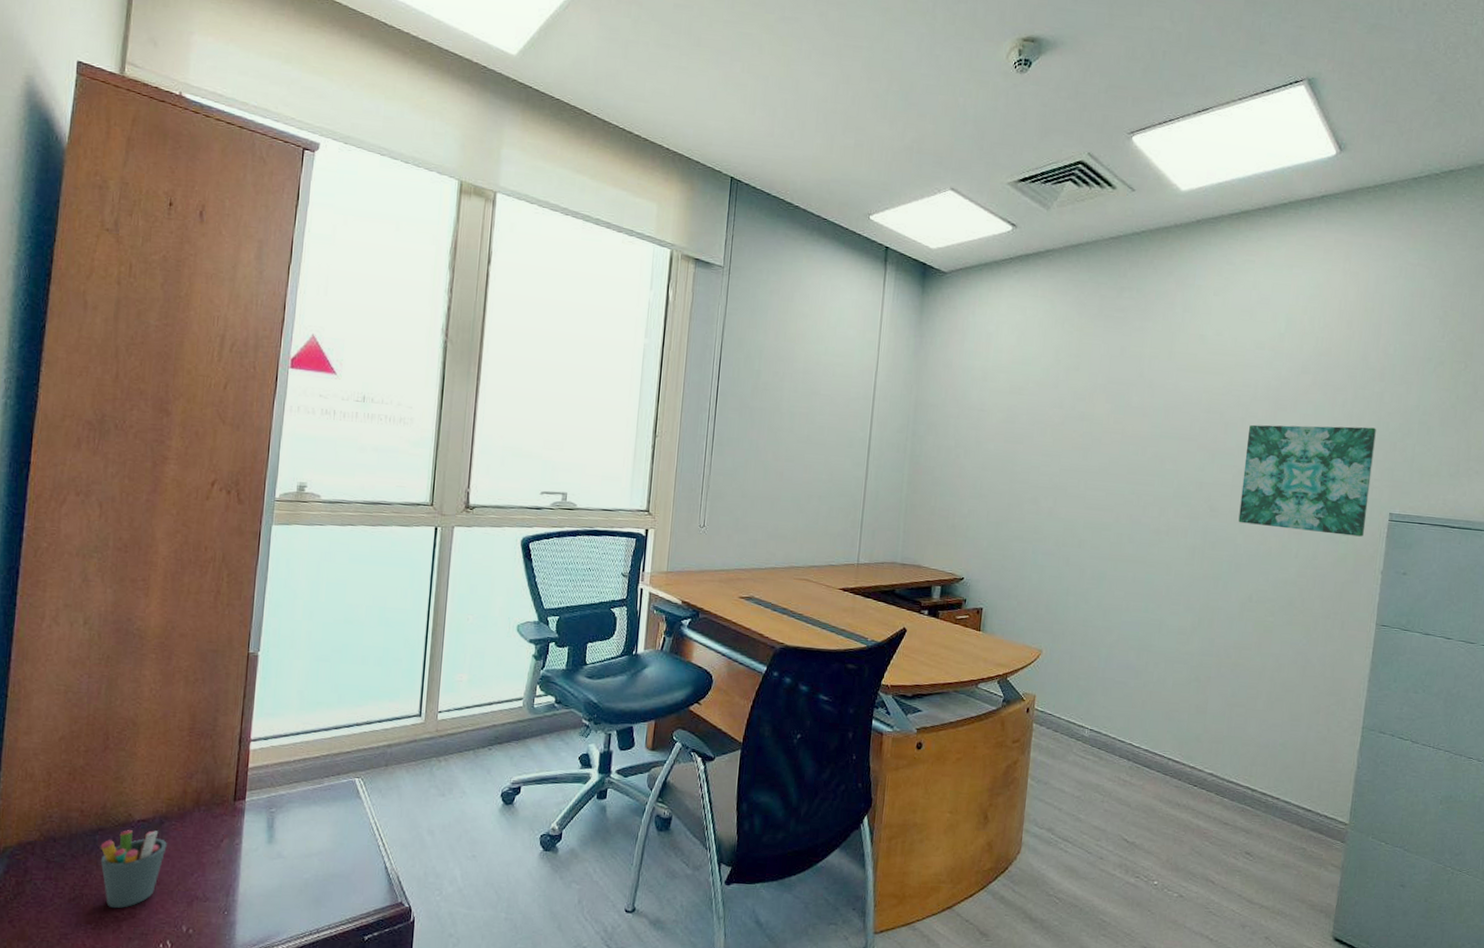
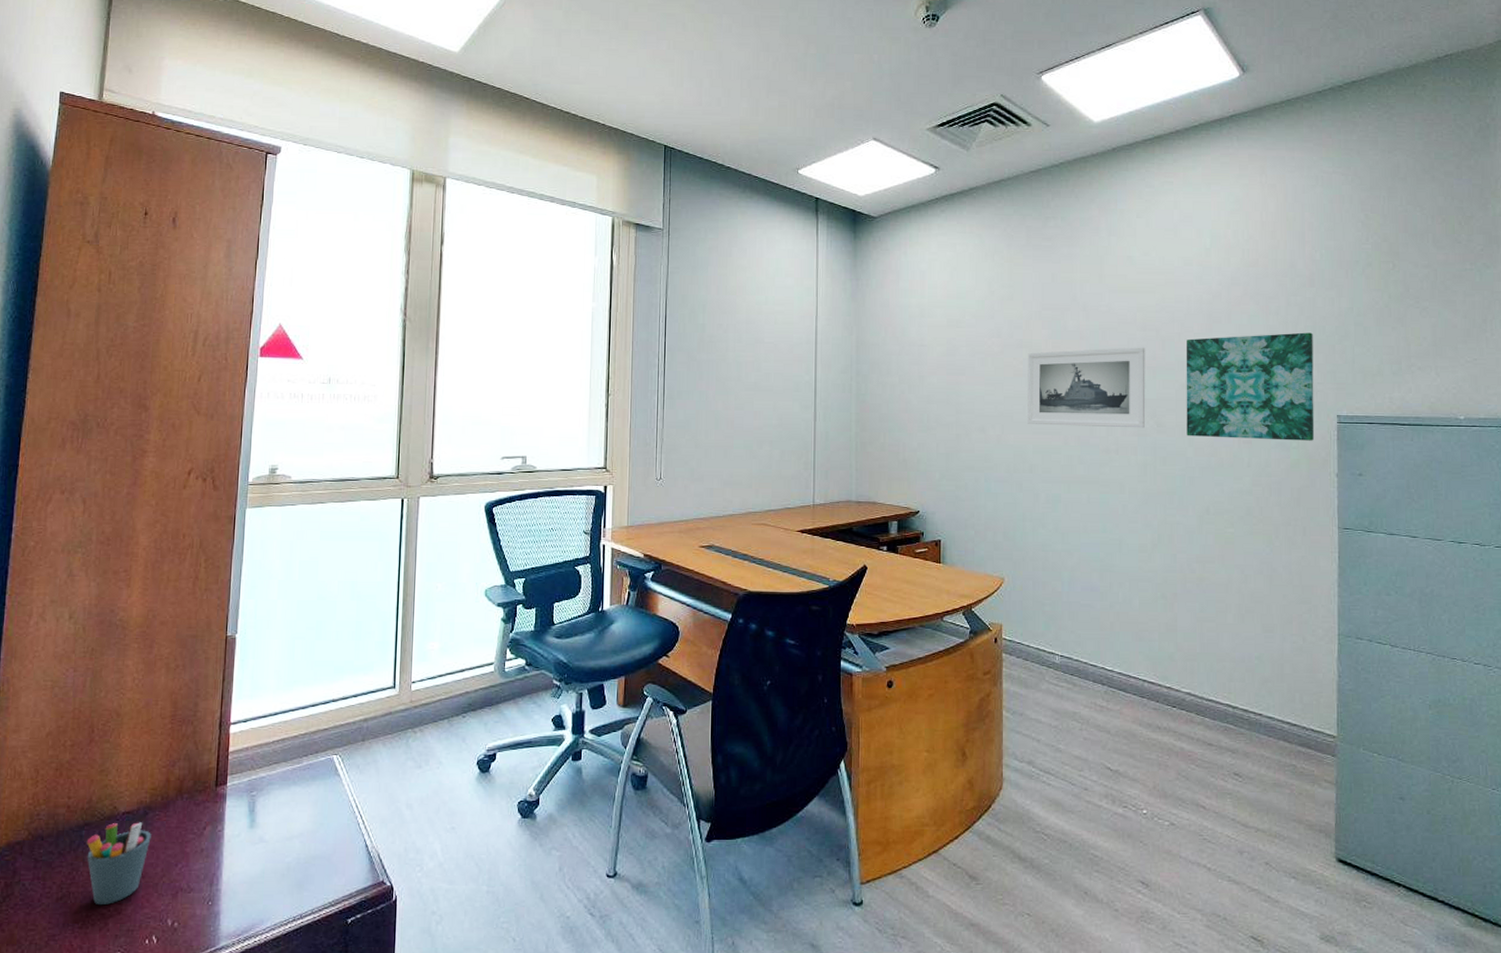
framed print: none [1081,426,1207,512] -> present [1028,347,1146,428]

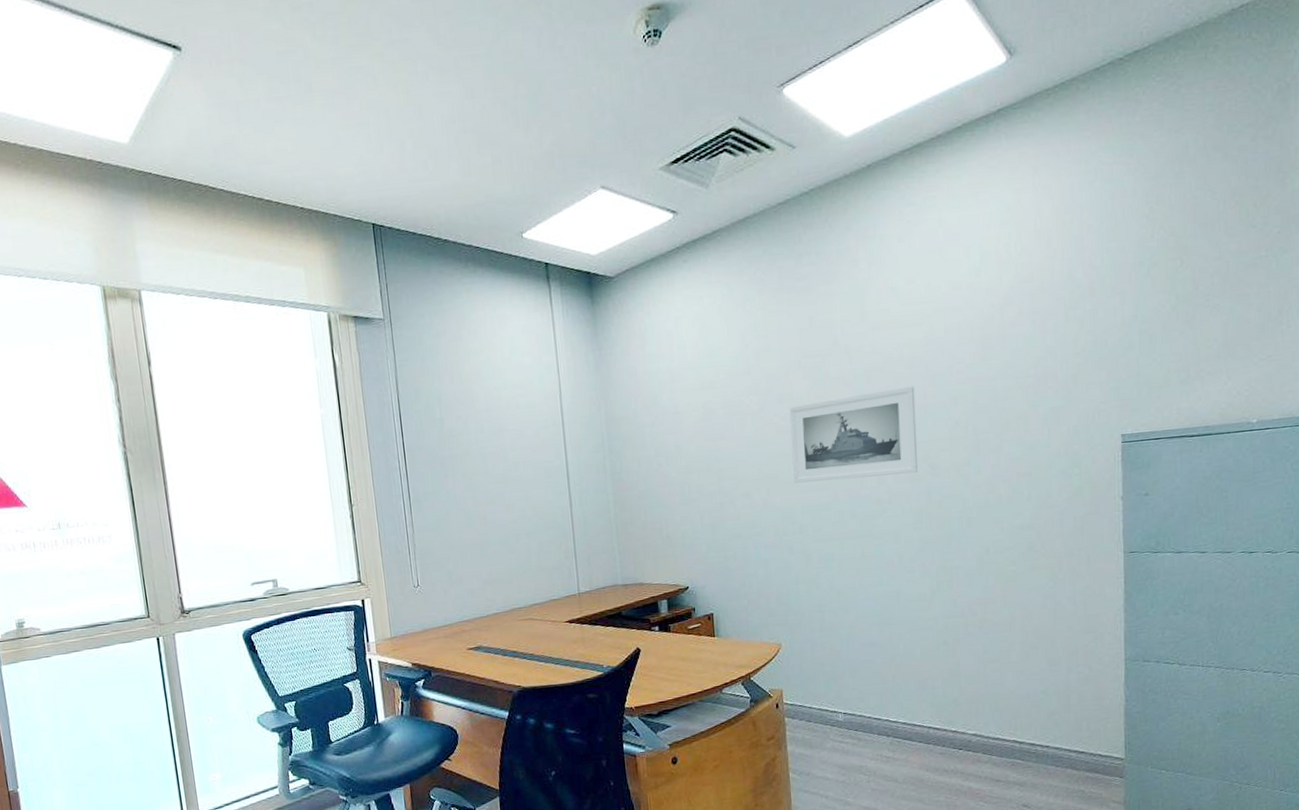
wall art: present [1186,332,1315,441] -> none [958,348,1098,476]

